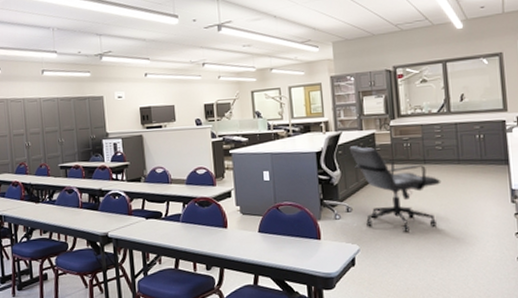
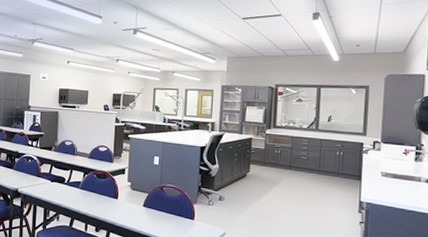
chair: present [349,146,442,232] -> none [229,146,302,224]

